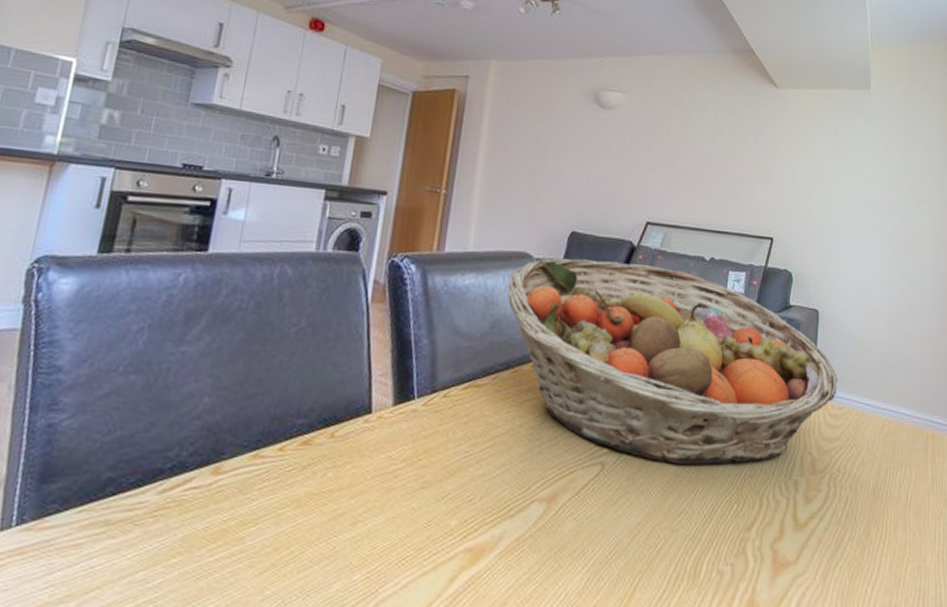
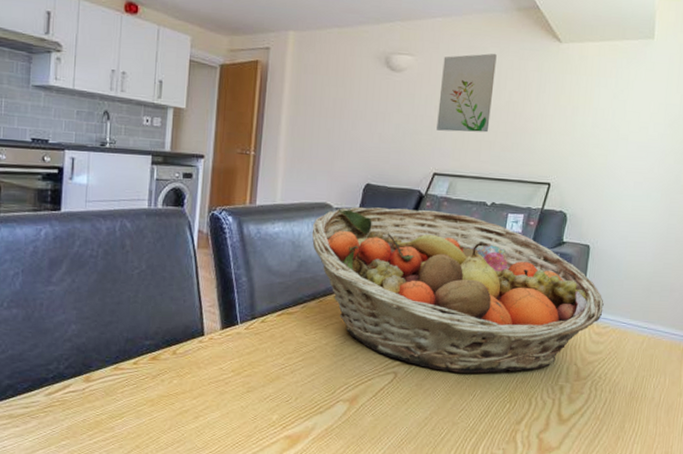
wall art: none [649,95,712,179] -> present [436,53,497,133]

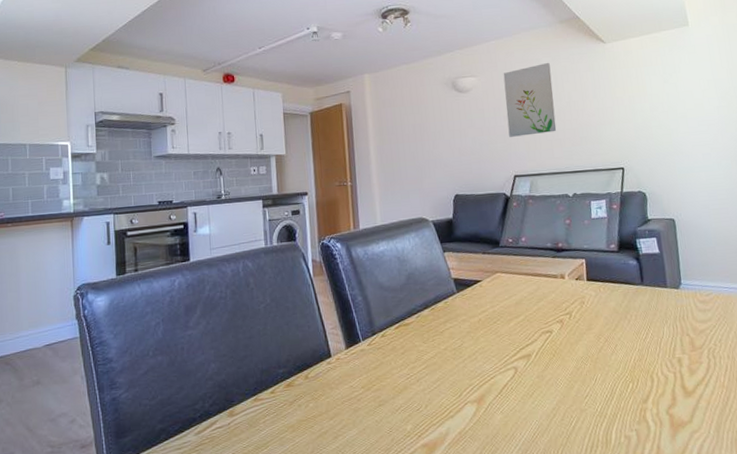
fruit basket: present [311,206,604,374] -> none [413,208,703,360]

